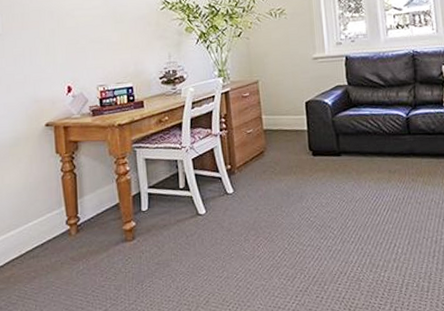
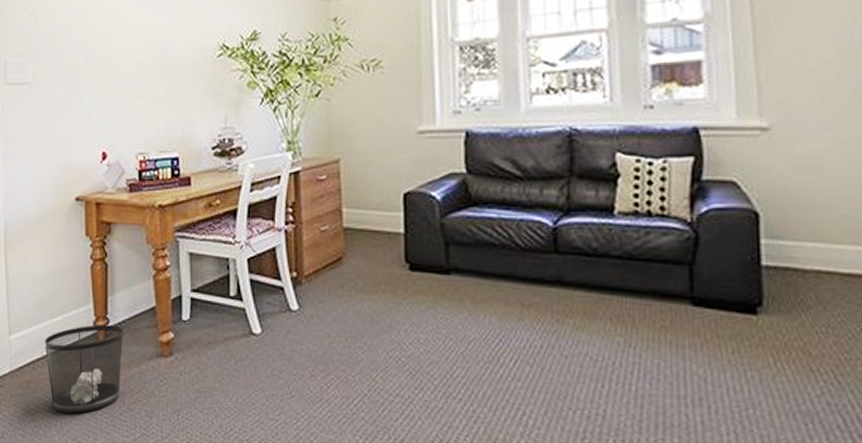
waste bin: none [23,221,93,298] -> present [45,324,124,414]

